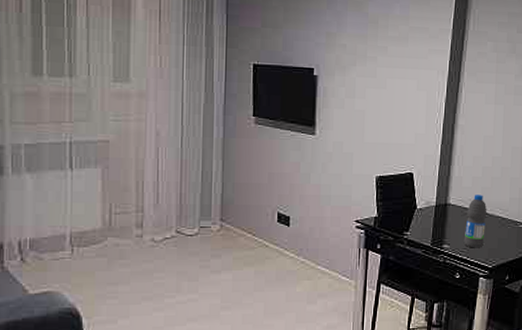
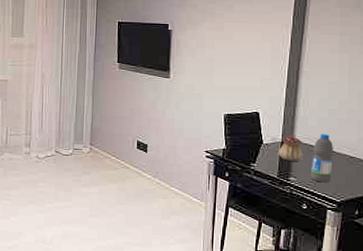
teapot: none [433,195,457,226] -> present [279,133,303,161]

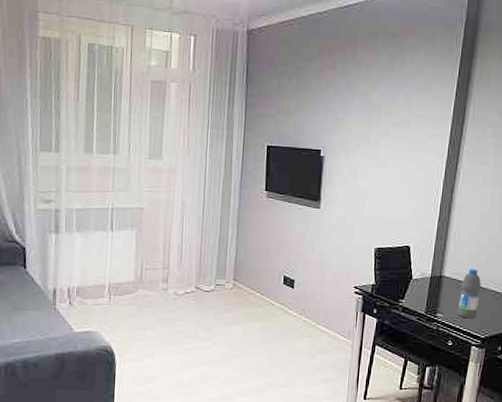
teapot: present [279,133,303,161] -> none [427,268,451,297]

